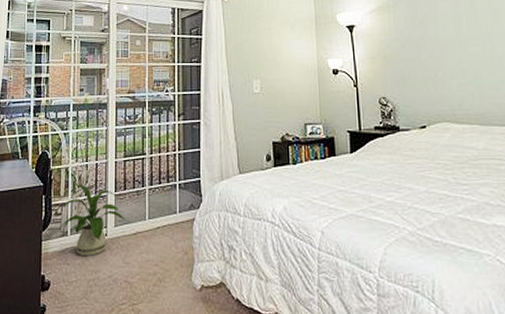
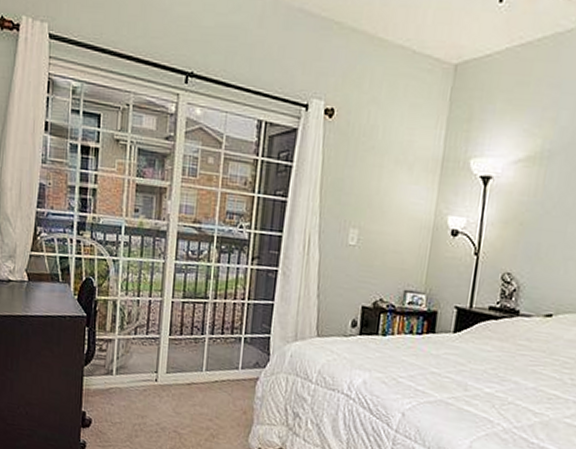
house plant: present [60,184,126,257] -> none [104,319,180,400]

